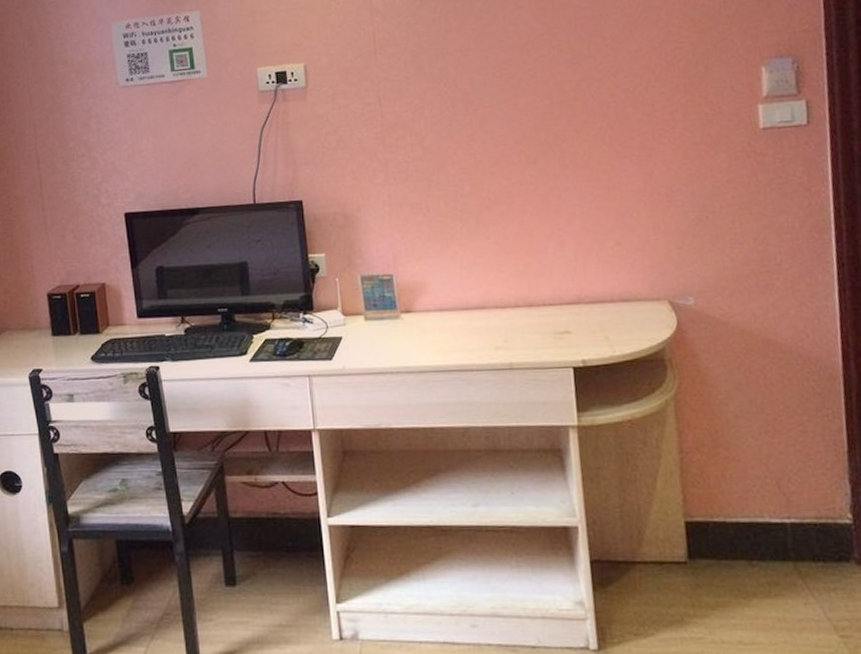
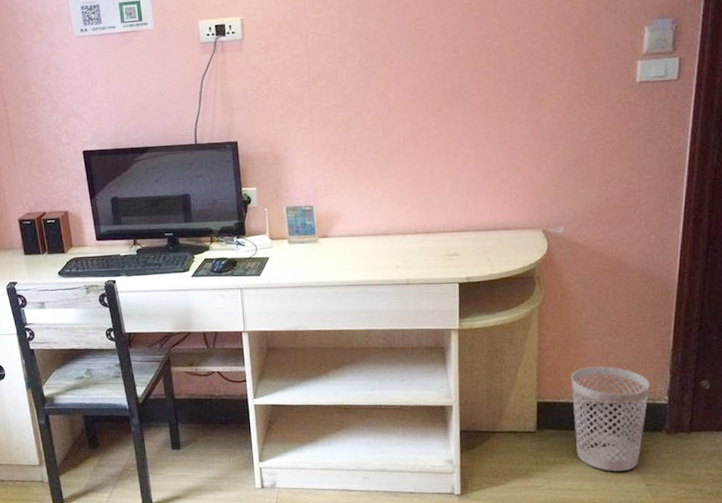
wastebasket: none [724,474,827,618] -> present [571,366,650,472]

